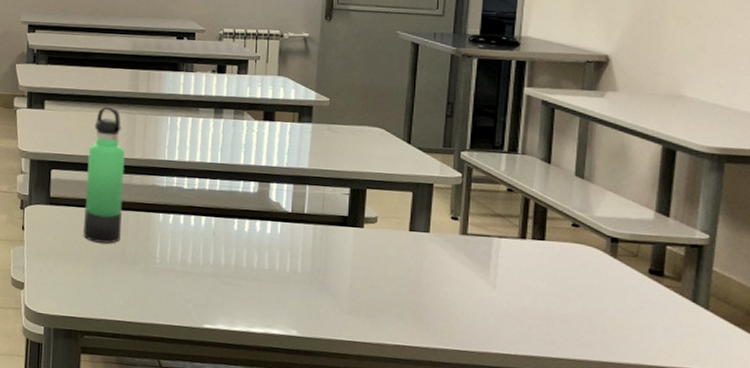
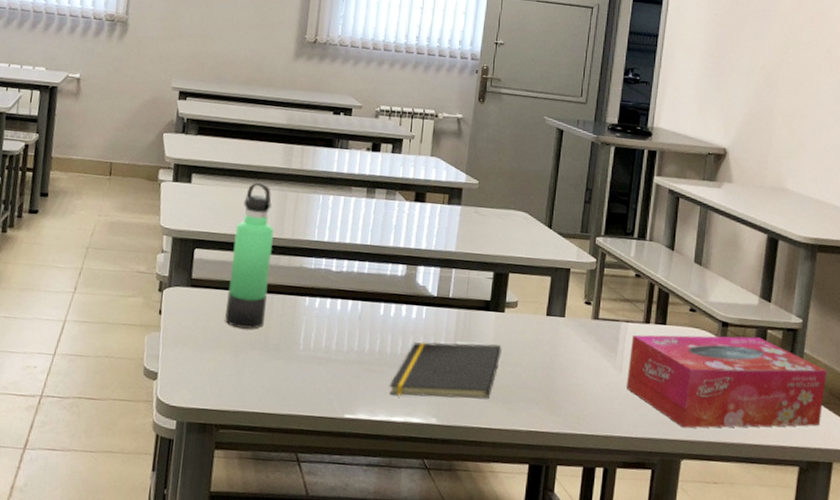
notepad: none [247,256,362,313] -> present [389,342,502,400]
tissue box: none [501,250,742,349] -> present [626,334,826,428]

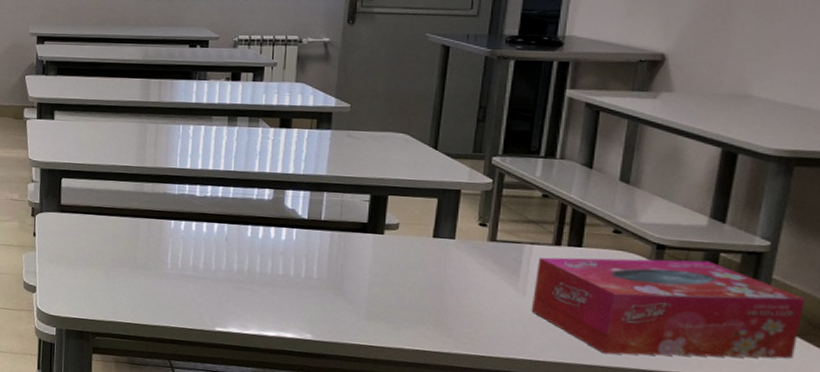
thermos bottle: present [225,182,274,329] -> none [94,116,136,250]
notepad: present [389,342,502,400] -> none [260,262,382,318]

